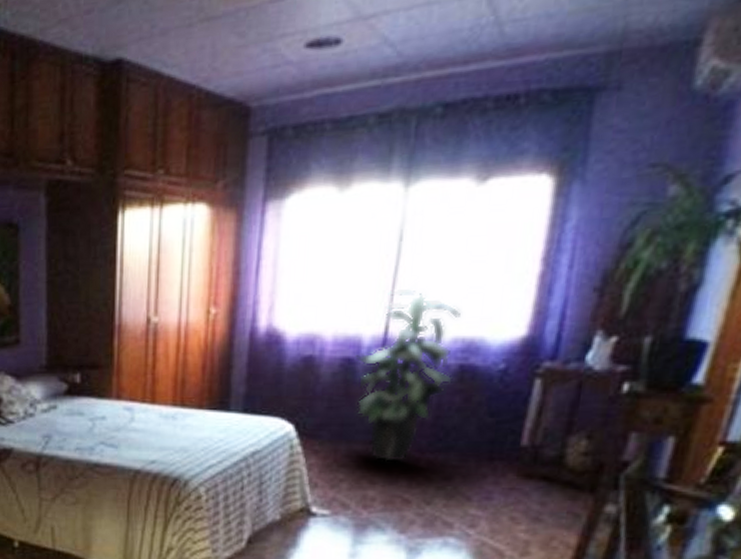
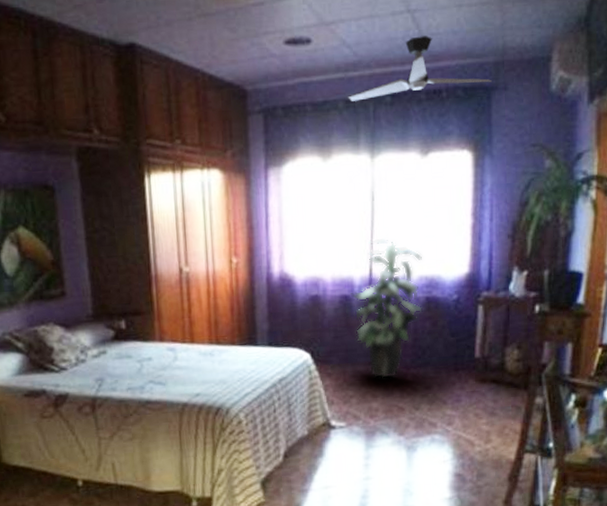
ceiling fan: none [382,23,599,115] -> present [348,36,492,101]

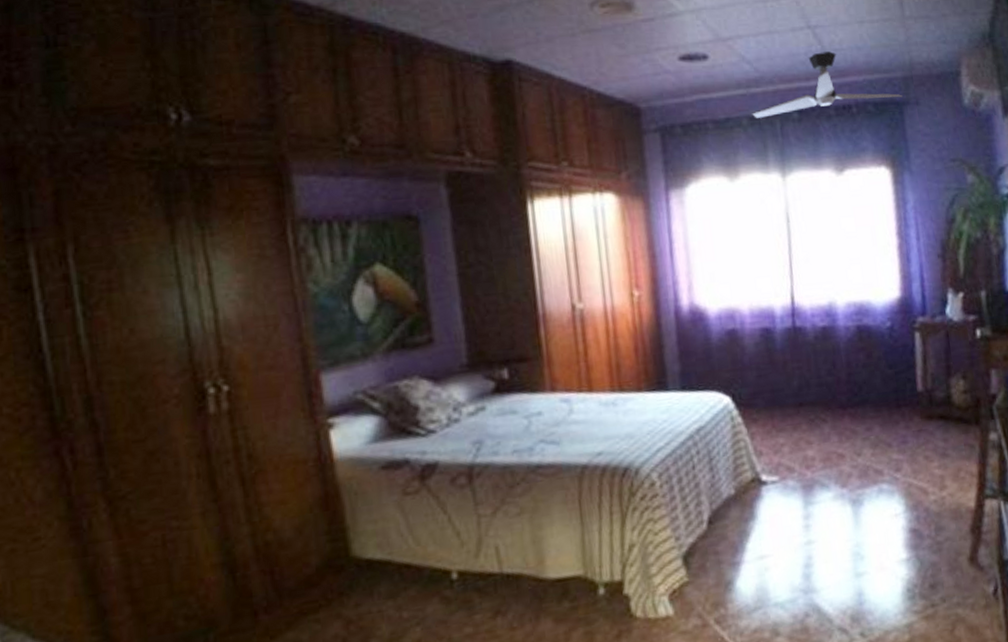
indoor plant: present [350,237,423,379] -> none [771,261,854,422]

